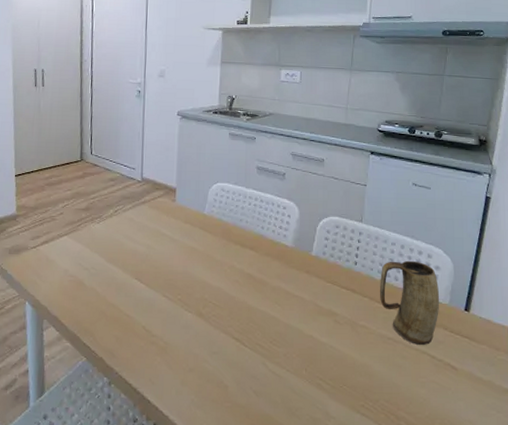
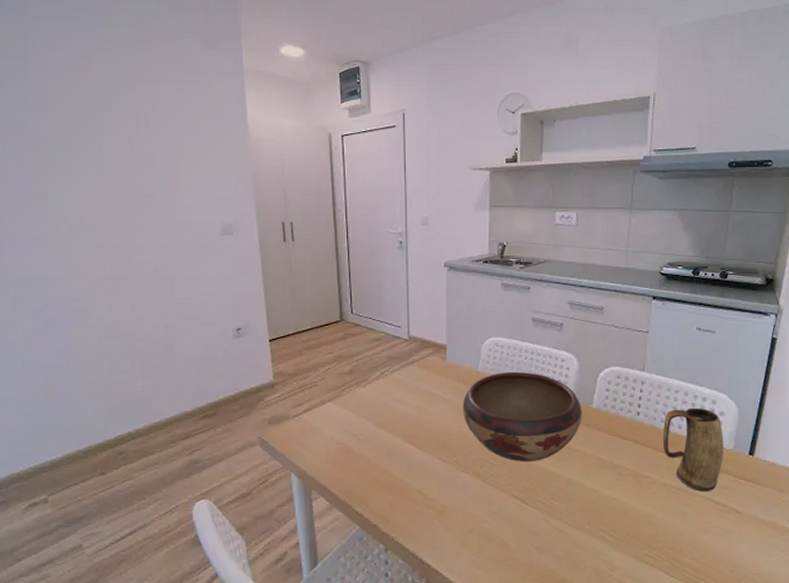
decorative bowl: none [188,216,302,305] -> present [462,371,582,462]

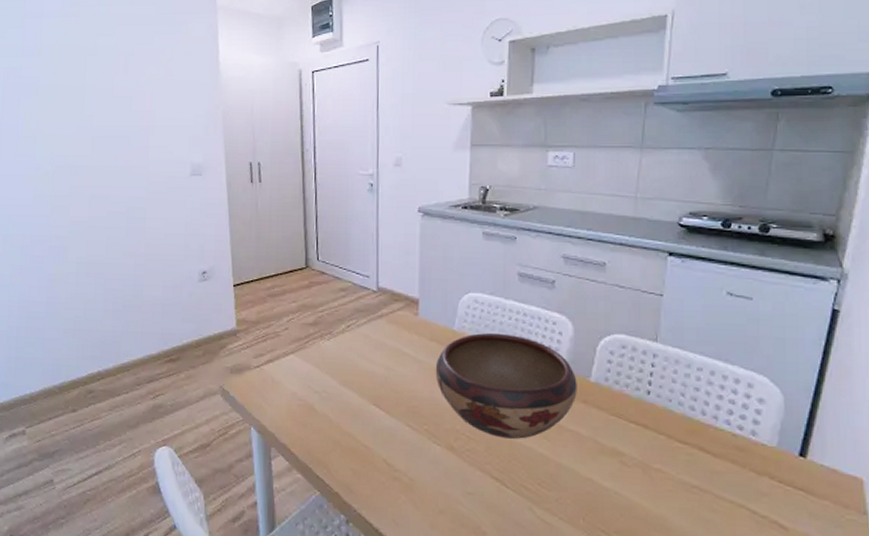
mug: present [663,407,724,492] -> none [681,390,764,498]

